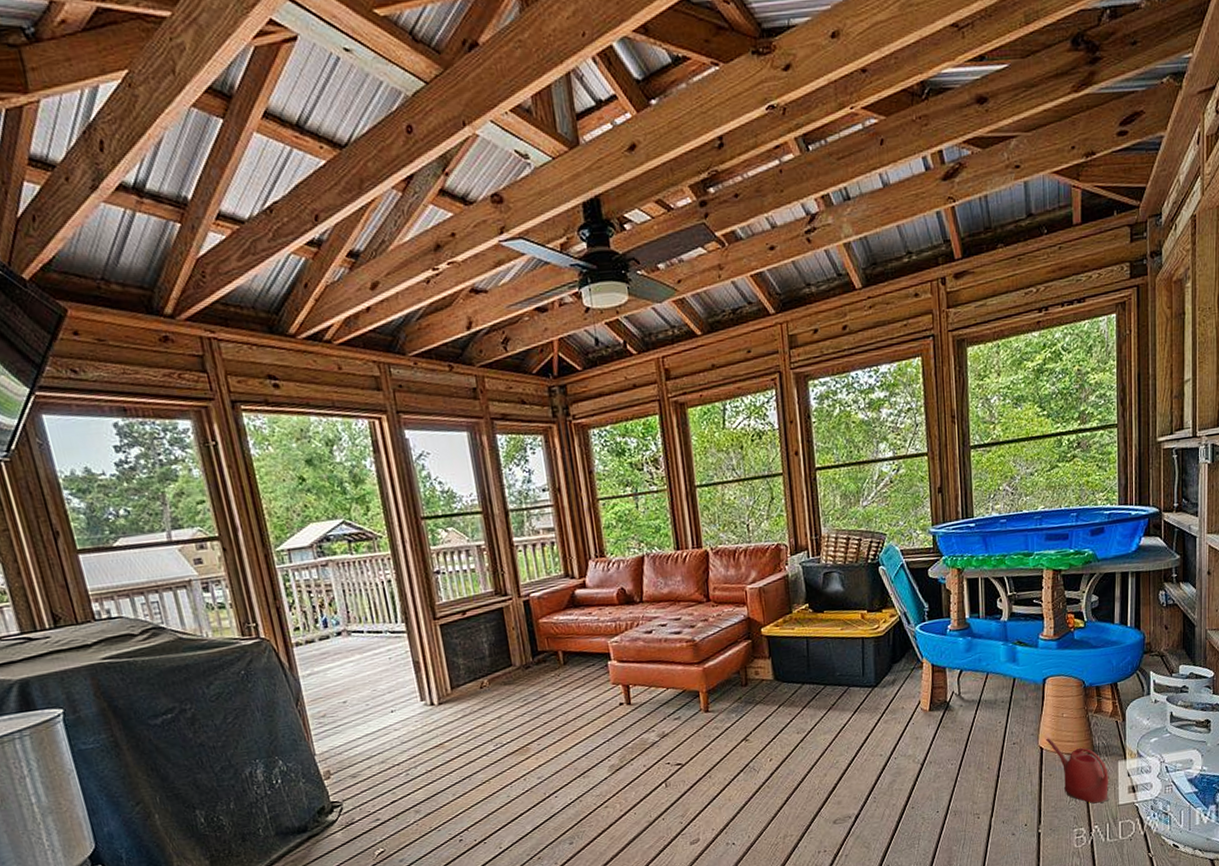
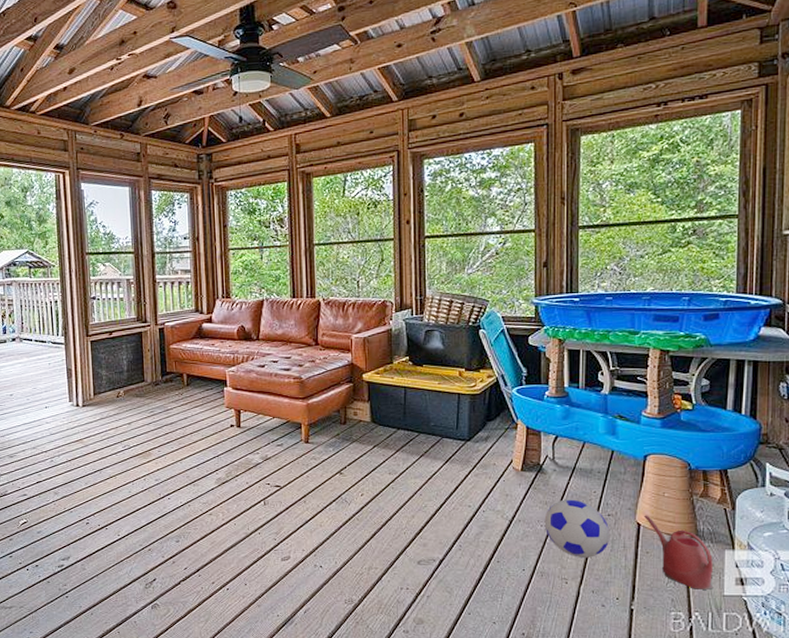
soccer ball: none [954,732,1017,791] -> present [544,499,610,557]

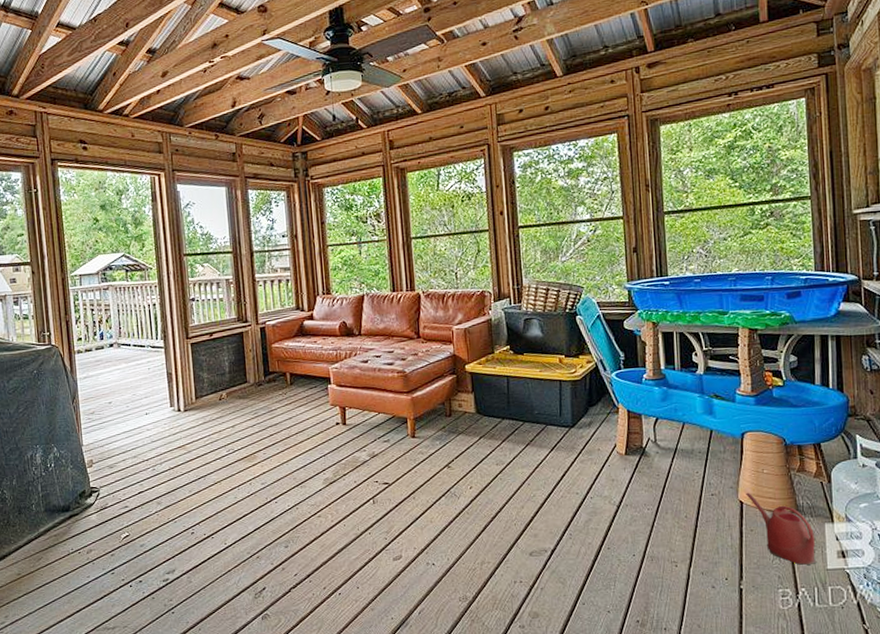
soccer ball: present [544,499,610,557] -> none [650,481,715,539]

